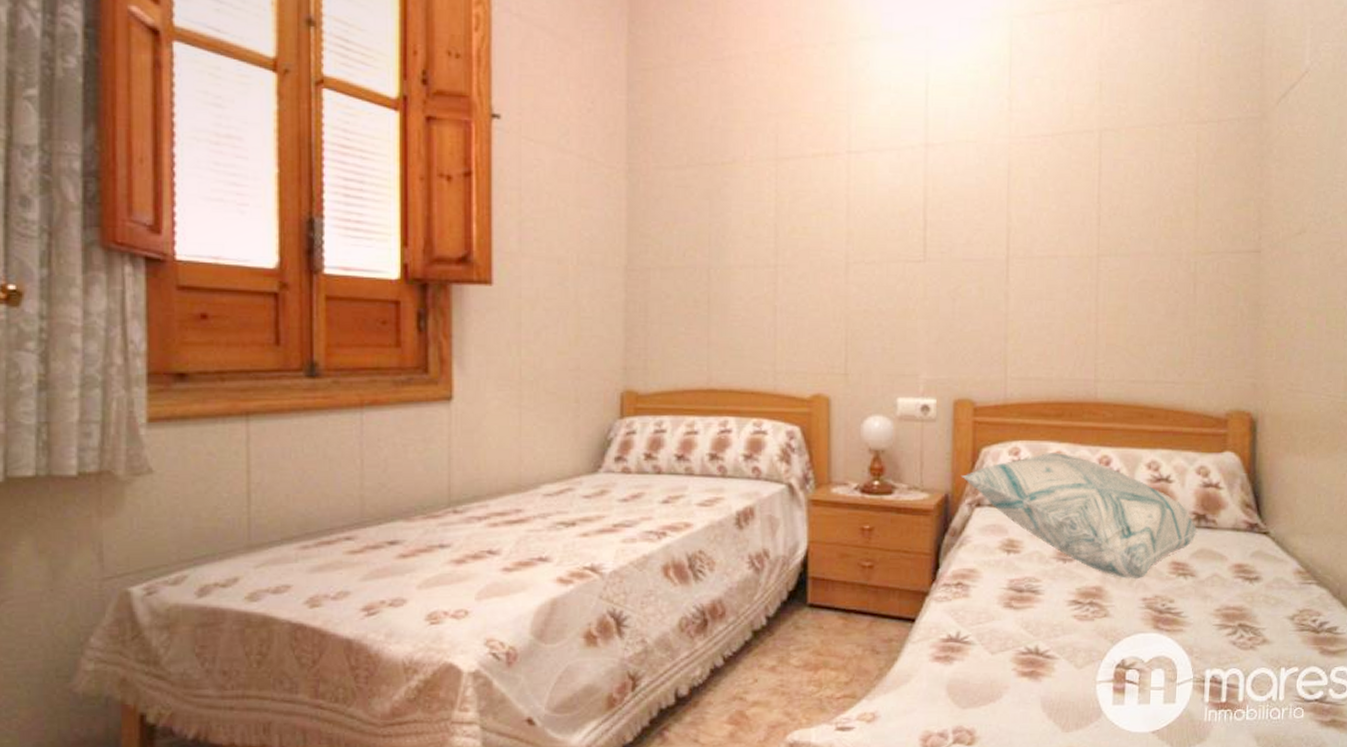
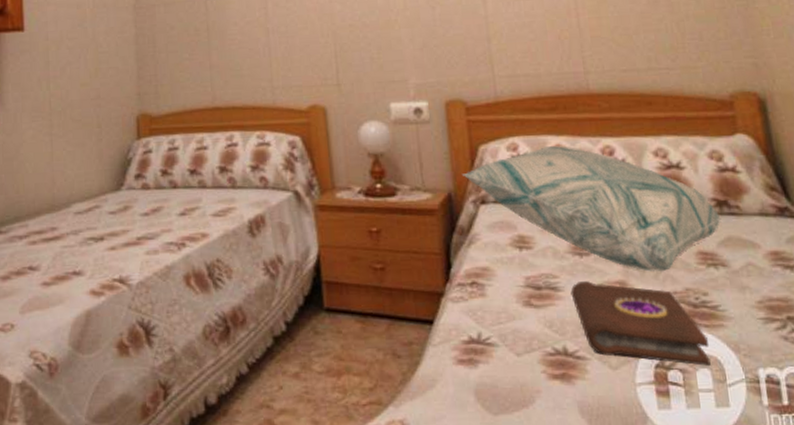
book: none [1050,586,1166,666] -> present [570,281,711,366]

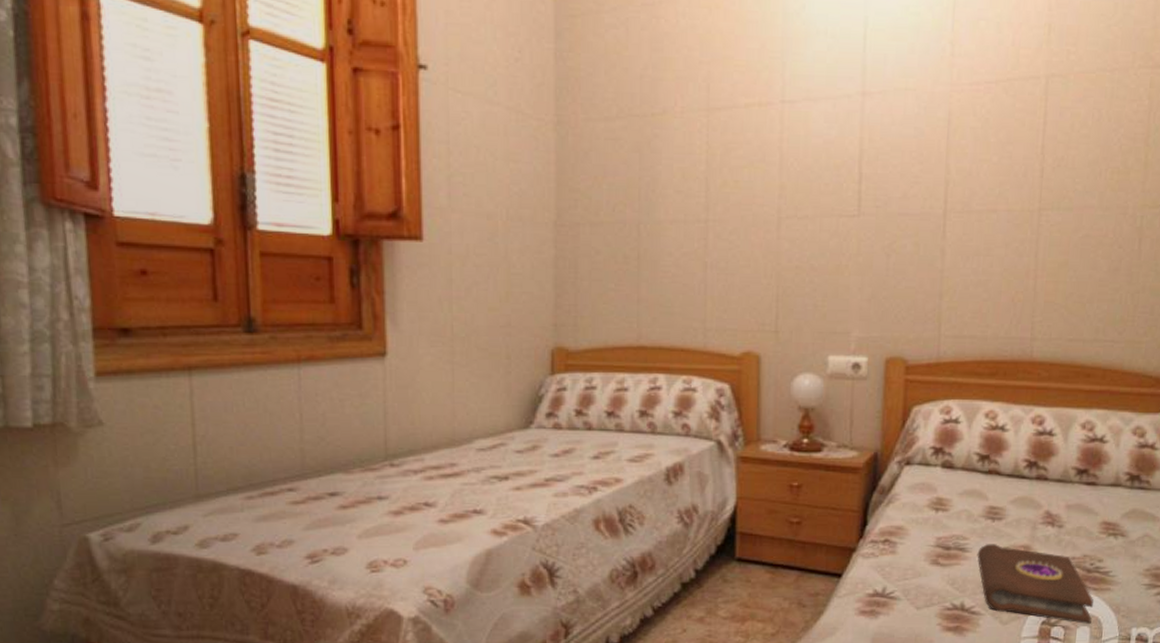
decorative pillow: present [461,146,721,272] -> none [891,412,1131,538]

